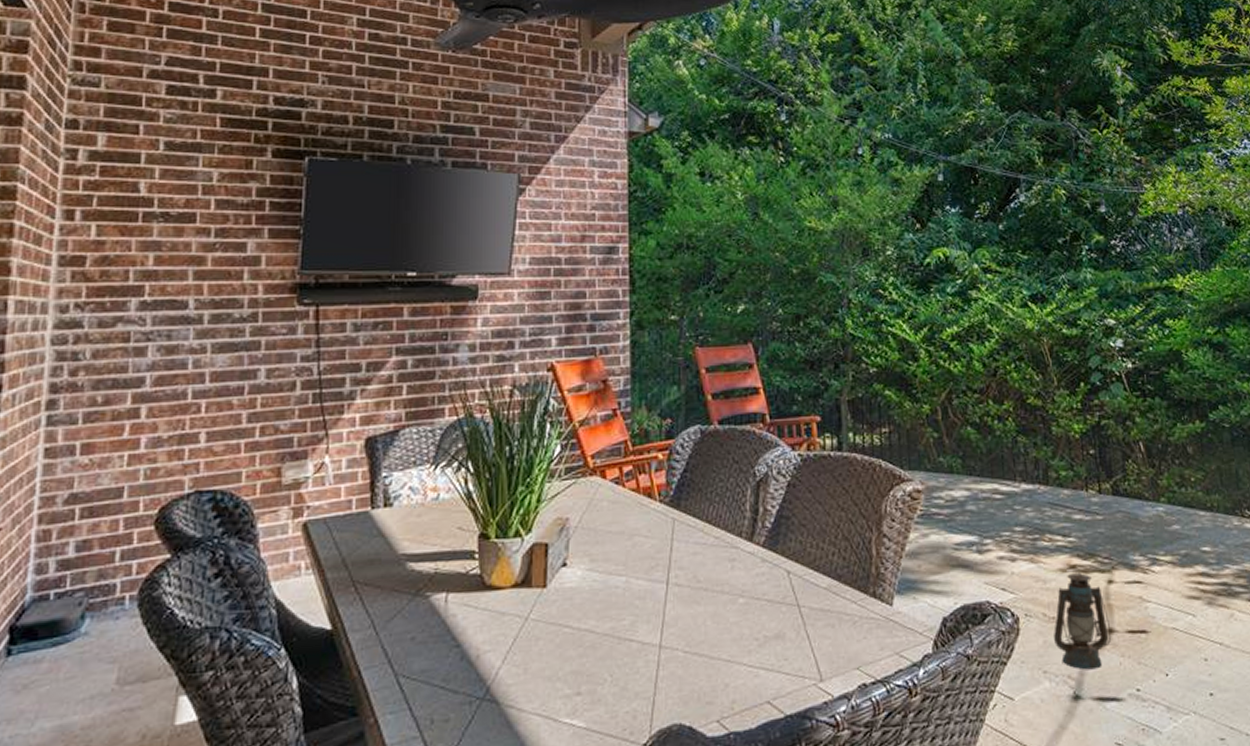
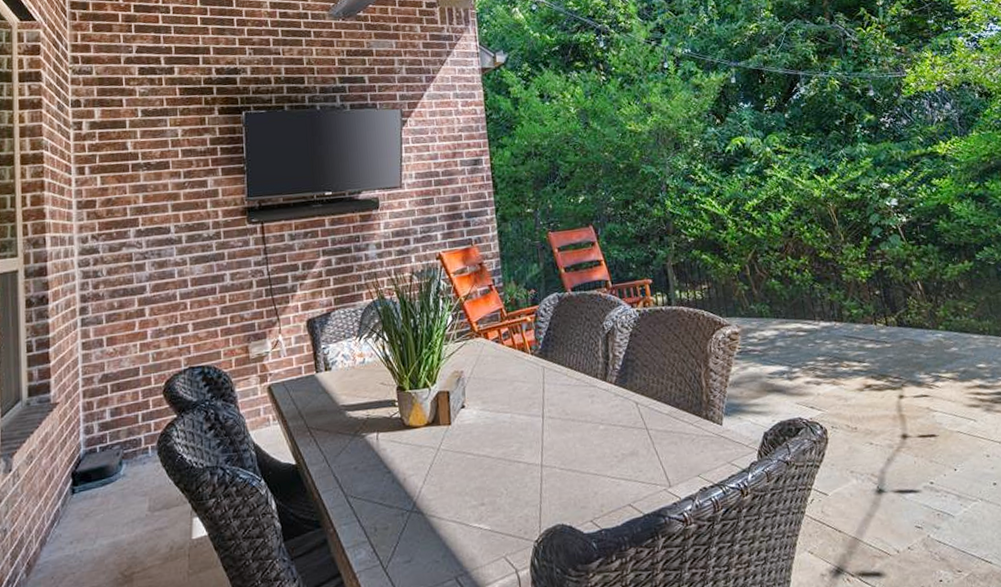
lantern: present [1054,572,1112,670] -> none [856,390,906,469]

